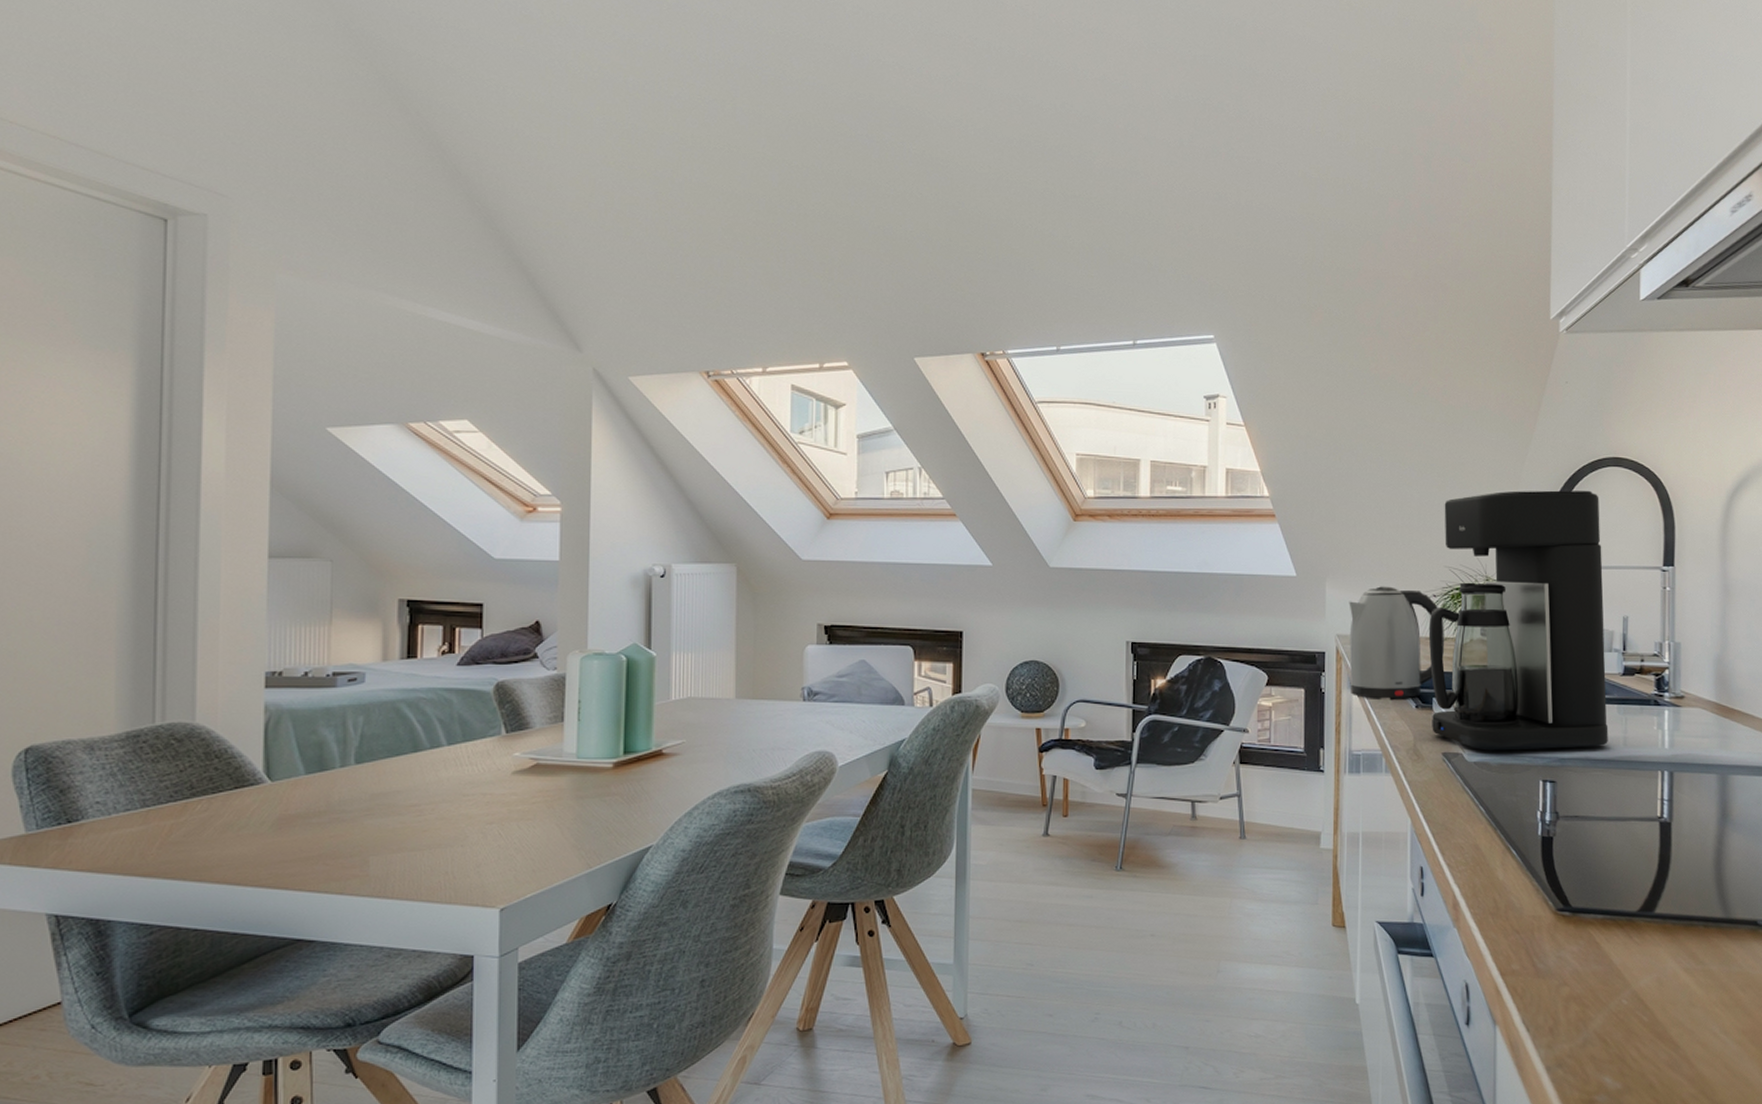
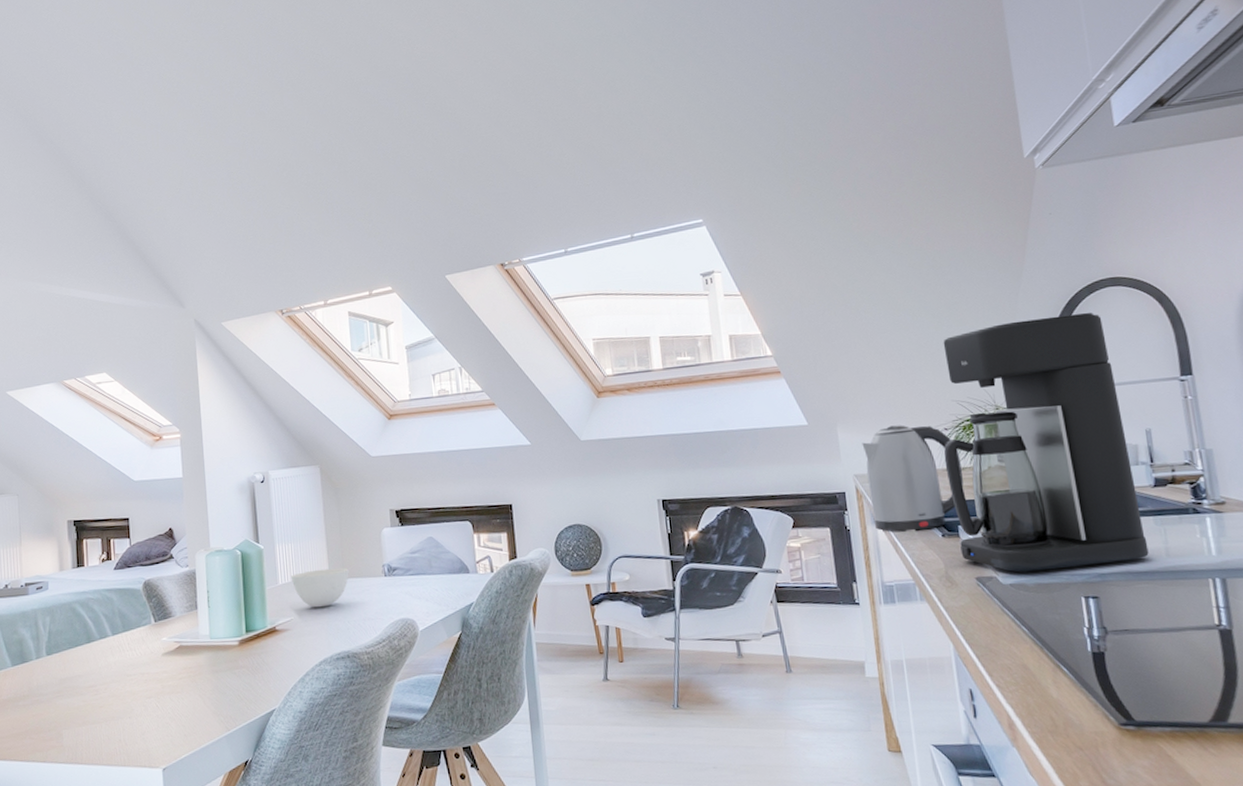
bowl: none [687,686,760,731] -> present [290,567,349,608]

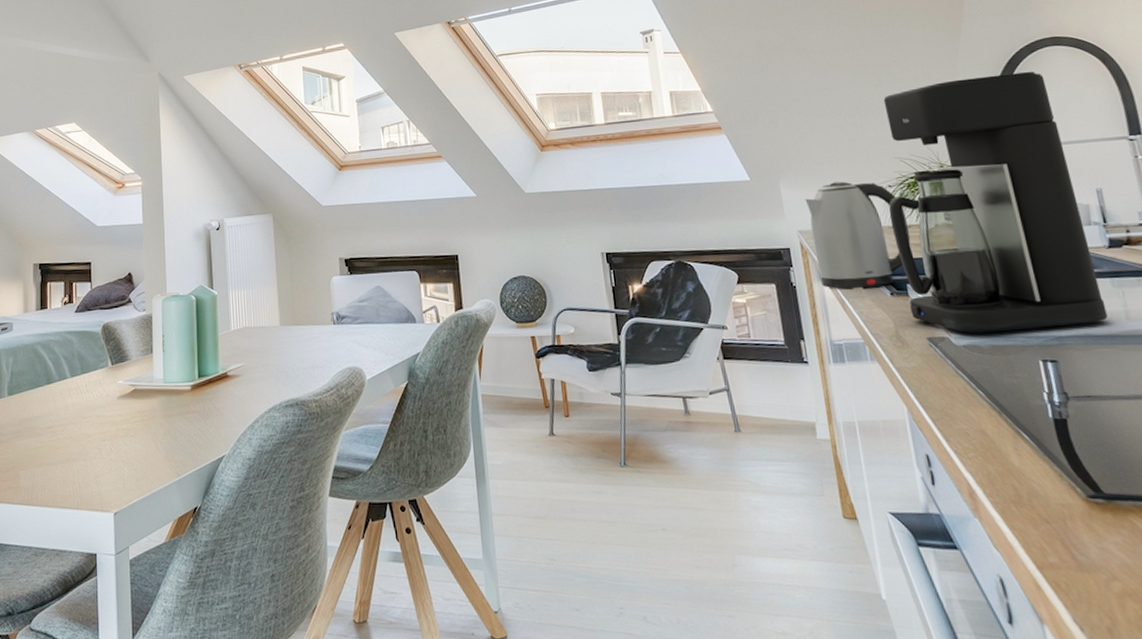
bowl: present [290,567,349,608] -> none [242,314,299,355]

